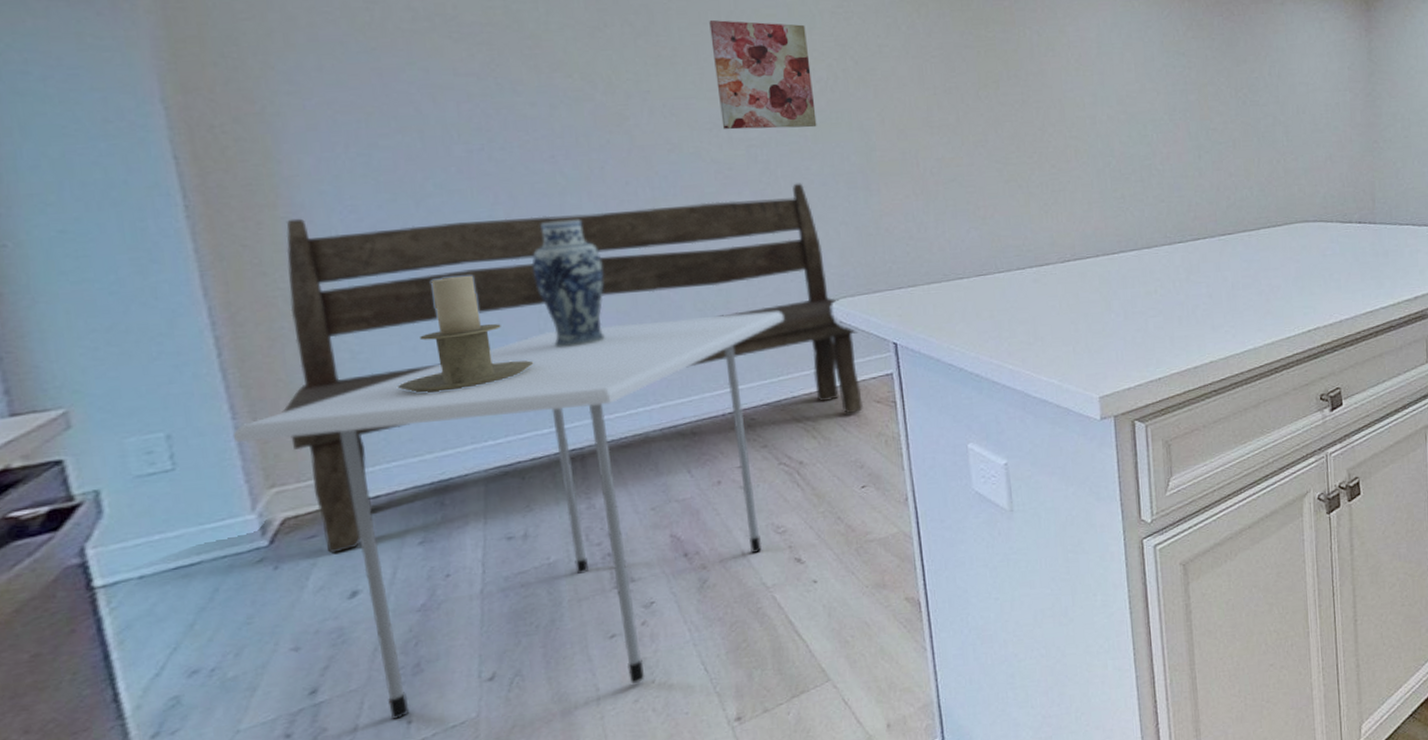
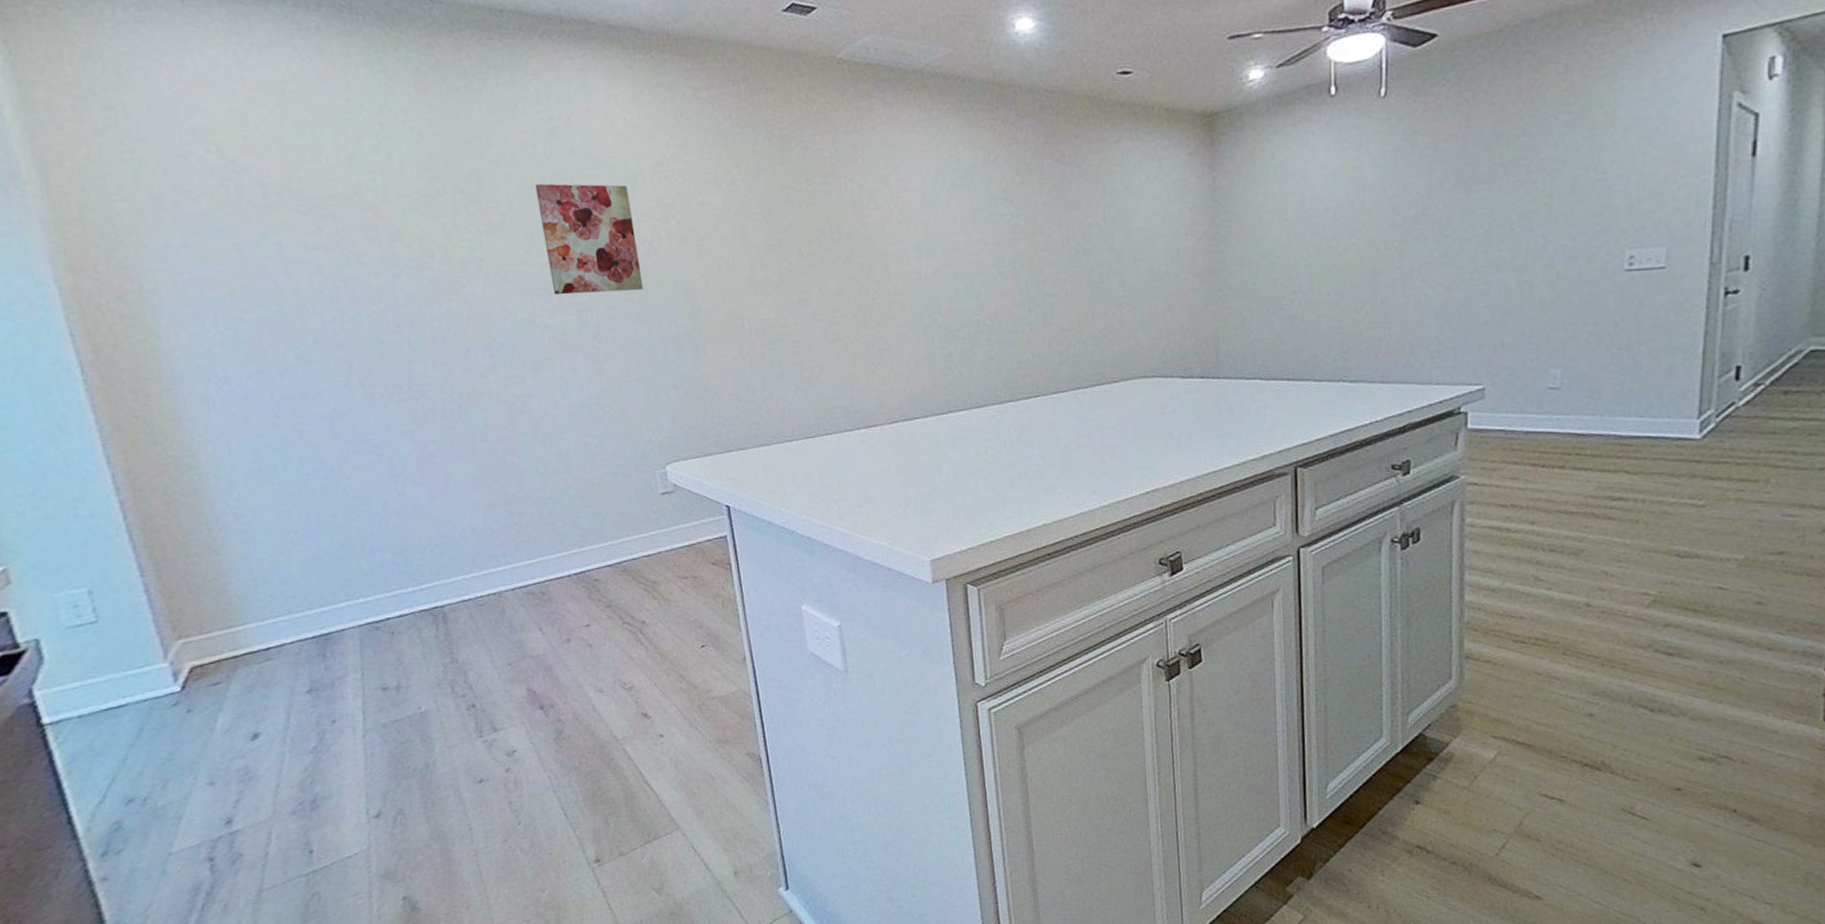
dining table: present [233,311,784,719] -> none [143,474,621,849]
bench: present [282,183,863,554] -> none [169,347,700,699]
candle holder: present [396,275,535,393] -> none [277,442,396,554]
vase: present [531,220,605,348] -> none [386,388,457,511]

